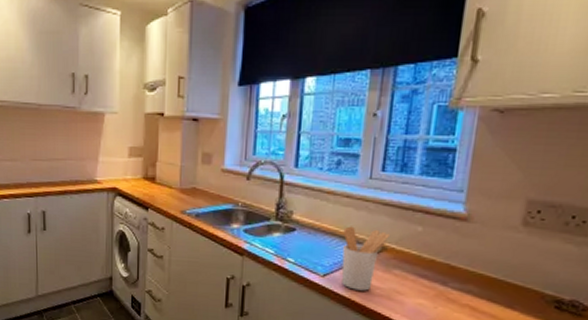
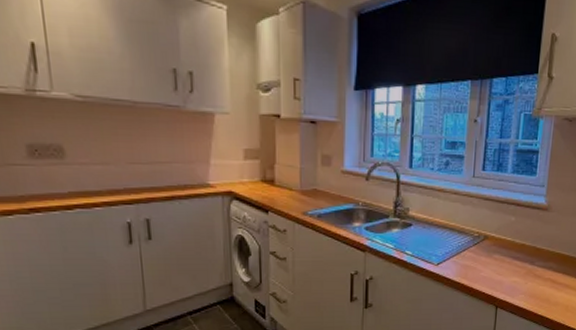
utensil holder: present [341,226,389,291] -> none [452,219,490,275]

